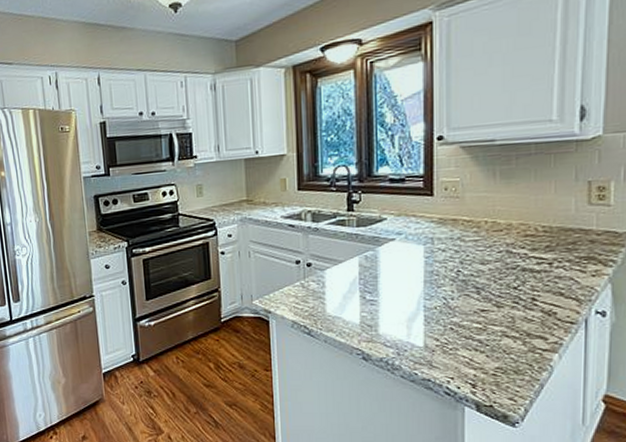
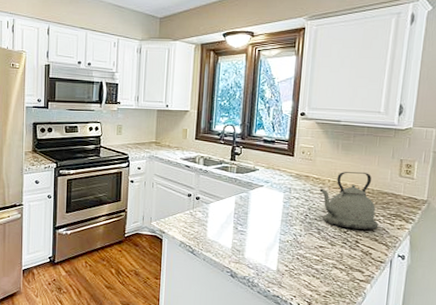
kettle: none [473,204,563,283] -> present [319,171,379,230]

